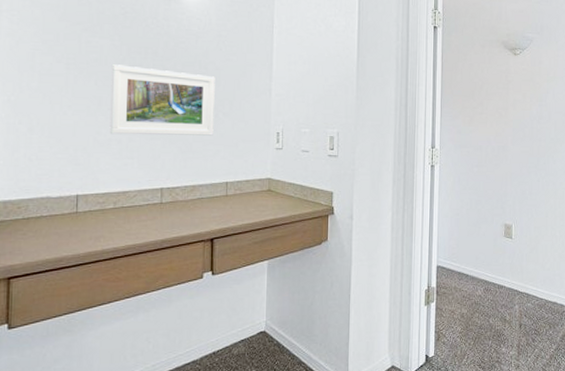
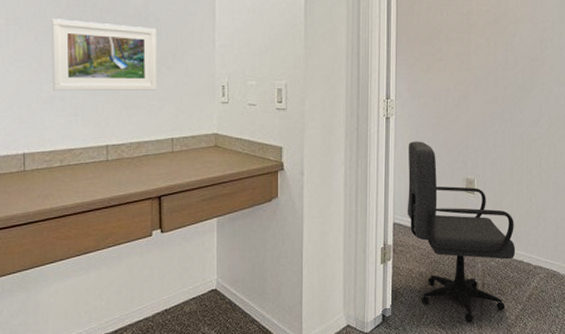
office chair: none [449,188,550,362] -> present [407,141,516,322]

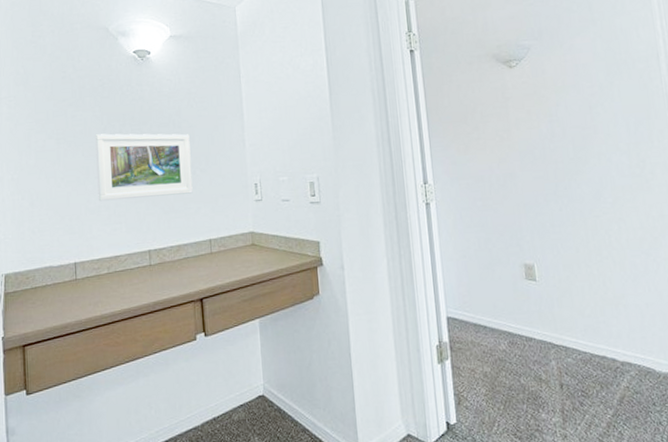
office chair: present [407,141,516,322] -> none [453,226,596,431]

